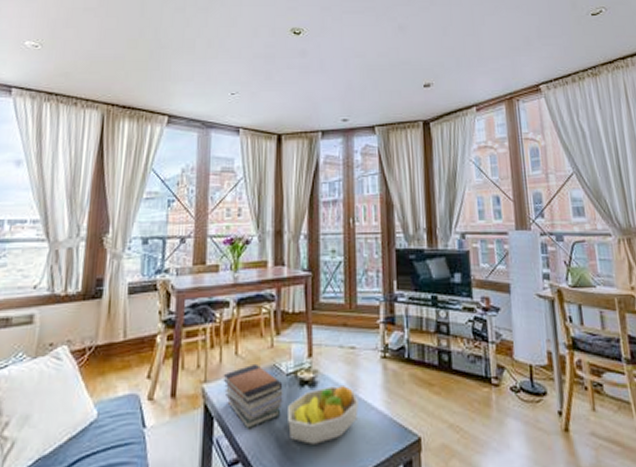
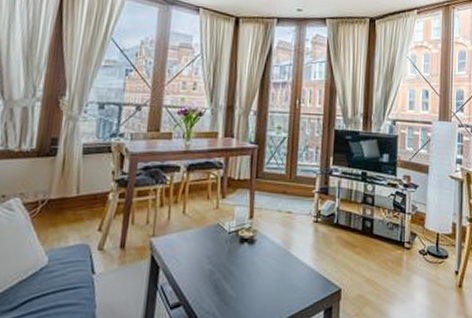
book stack: present [223,363,283,429] -> none [170,222,225,278]
fruit bowl: present [288,386,359,444] -> none [227,244,291,292]

